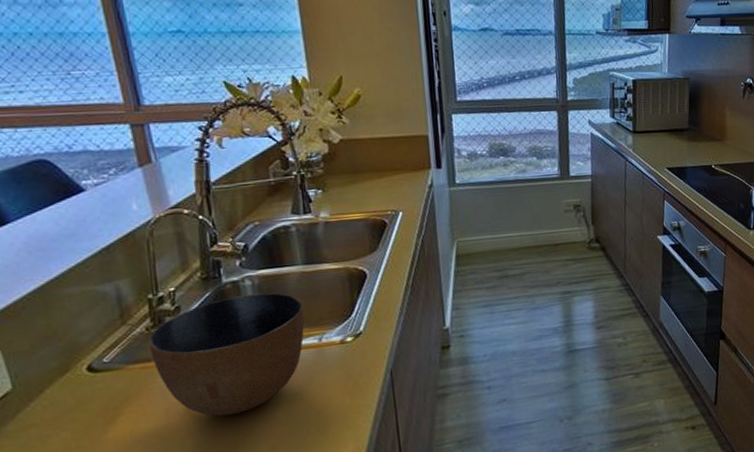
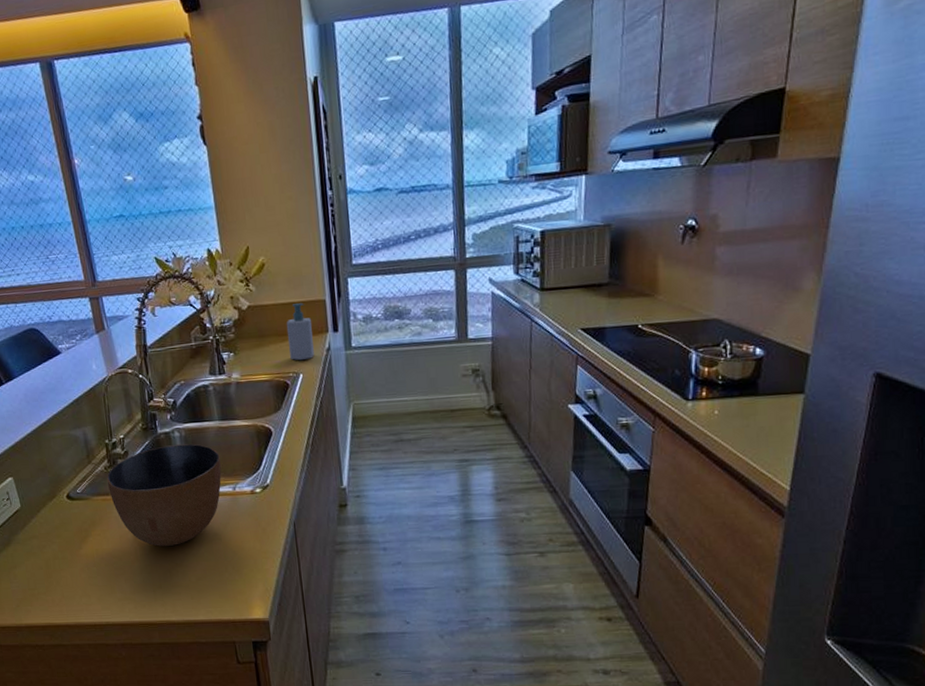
soap bottle: none [384,138,415,198] -> present [286,303,314,361]

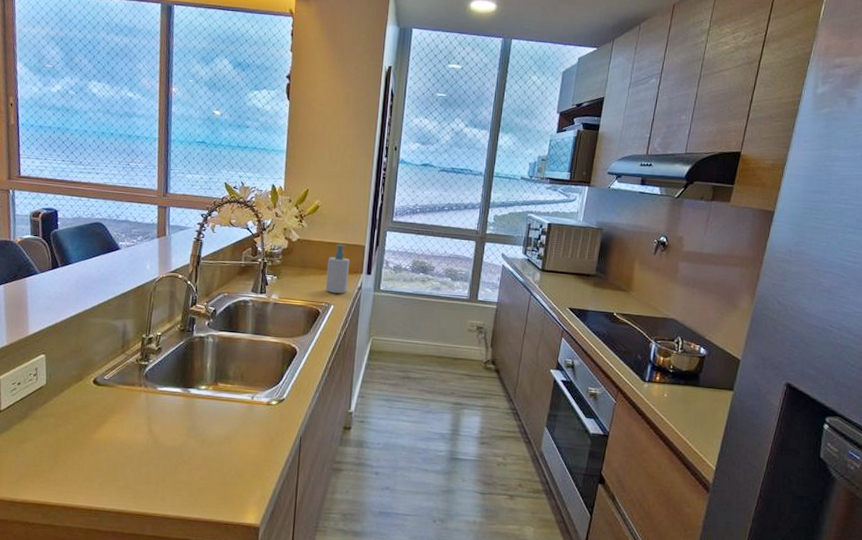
bowl: present [106,443,222,546] -> none [135,348,246,443]

